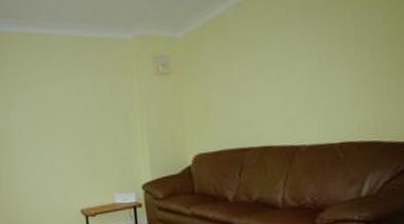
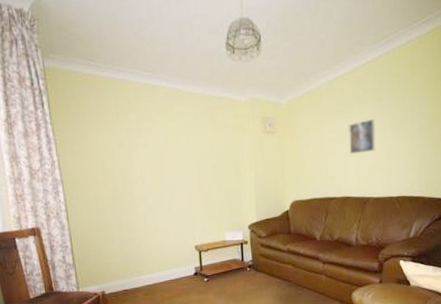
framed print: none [266,44,306,92] -> present [348,118,375,154]

